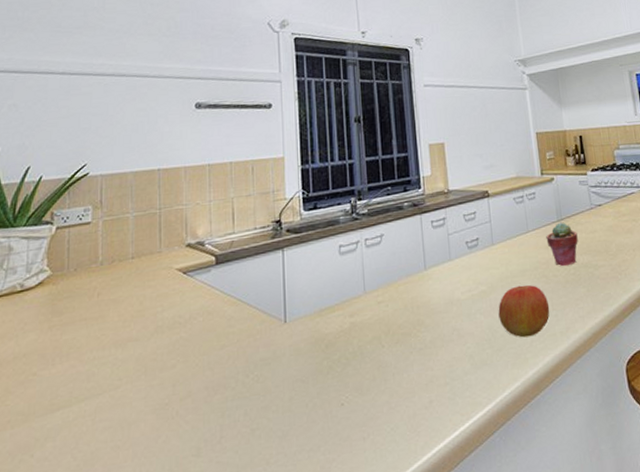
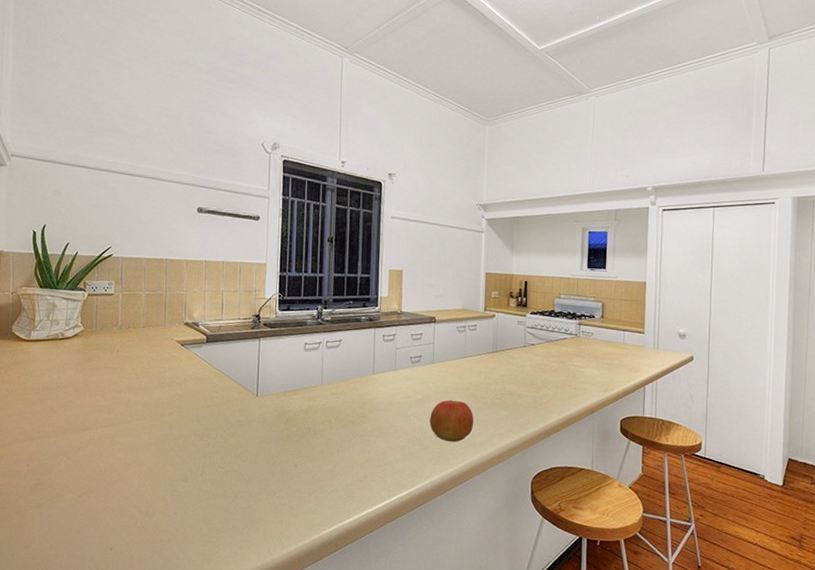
potted succulent: present [546,222,578,266] -> none [480,353,508,390]

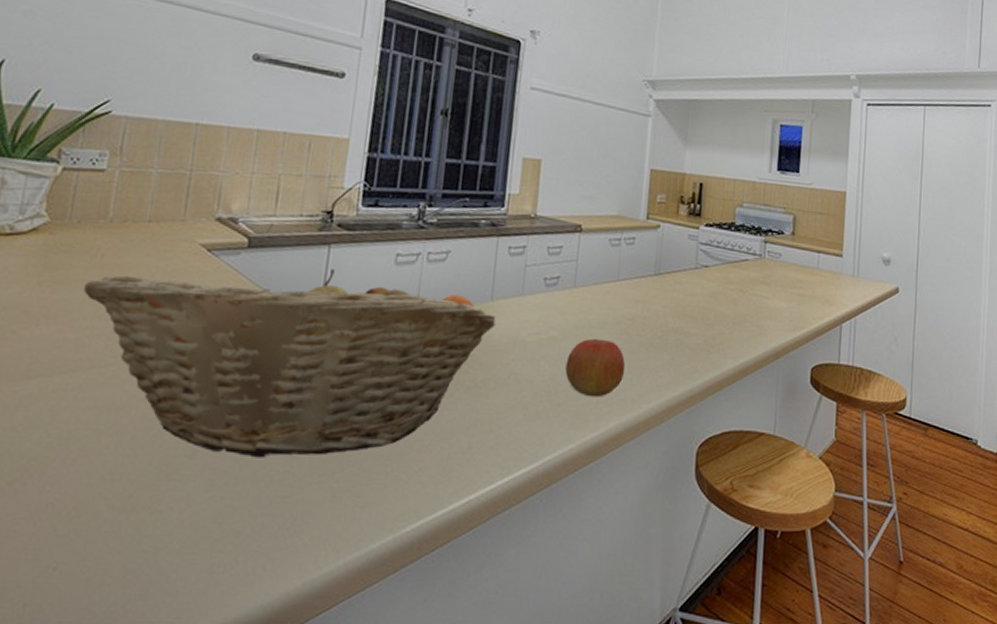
fruit basket: none [108,355,377,482] -> present [83,268,496,458]

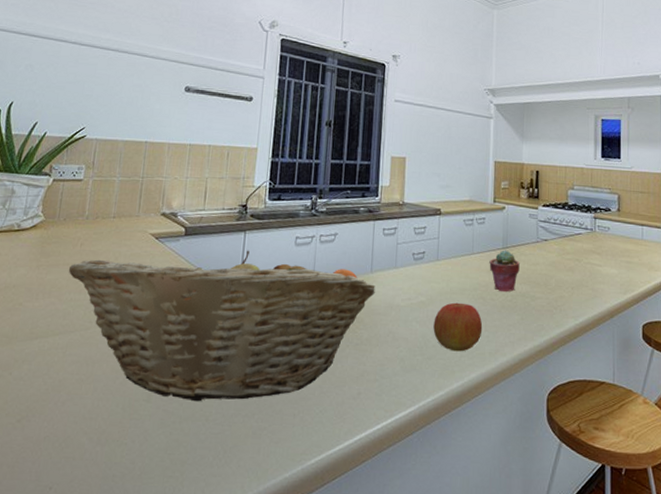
potted succulent: none [637,276,674,327] -> present [489,250,520,292]

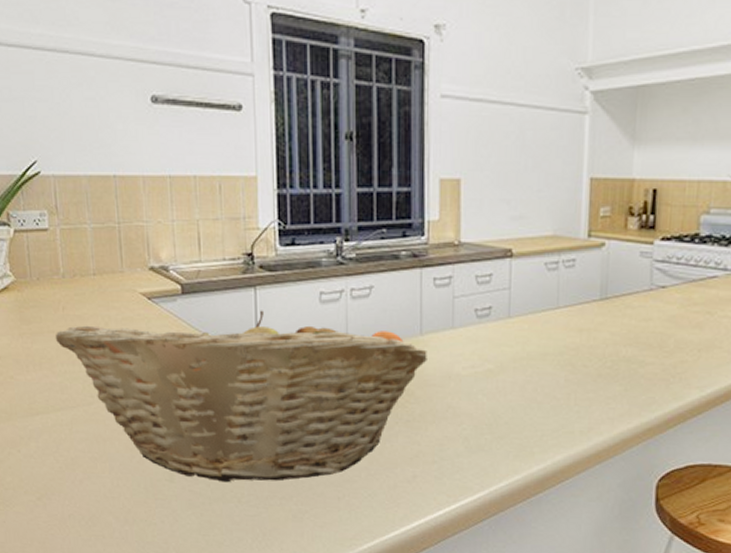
apple: present [433,302,483,352] -> none [505,370,571,430]
potted succulent: present [489,250,520,292] -> none [581,301,625,356]

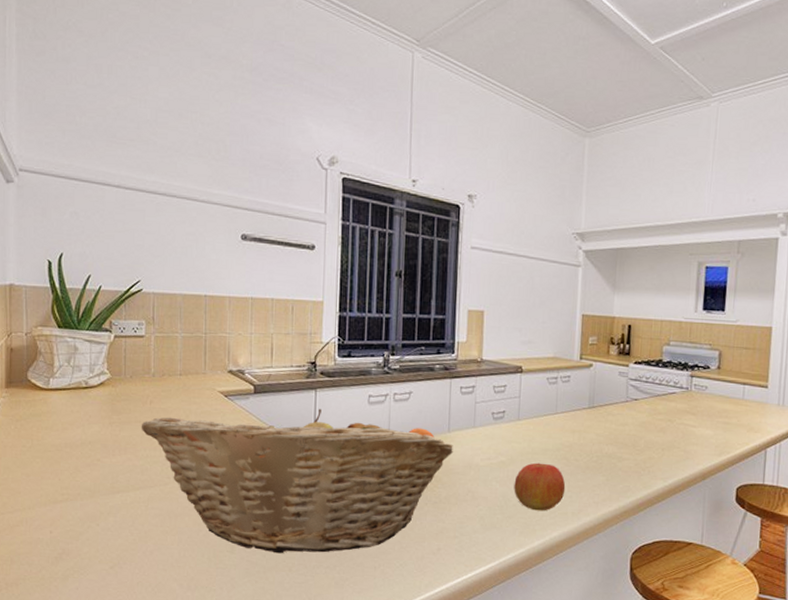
apple: none [505,370,571,430] -> present [514,462,566,511]

